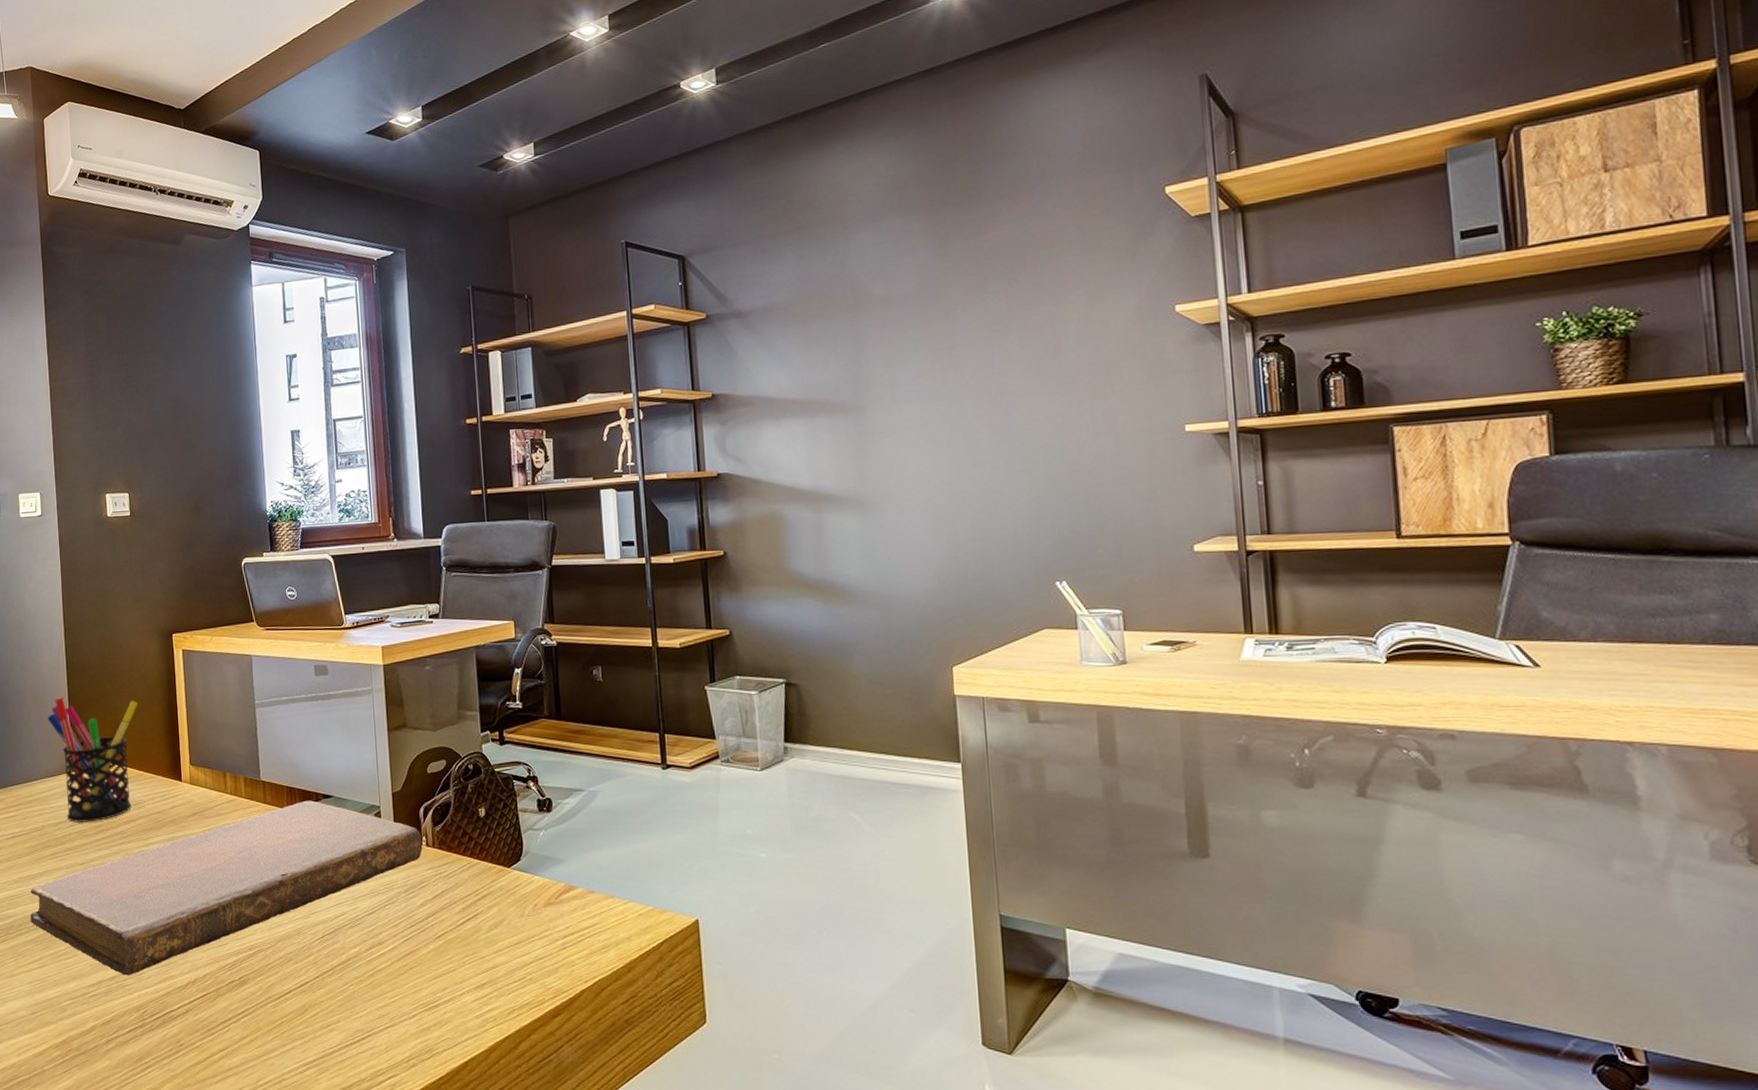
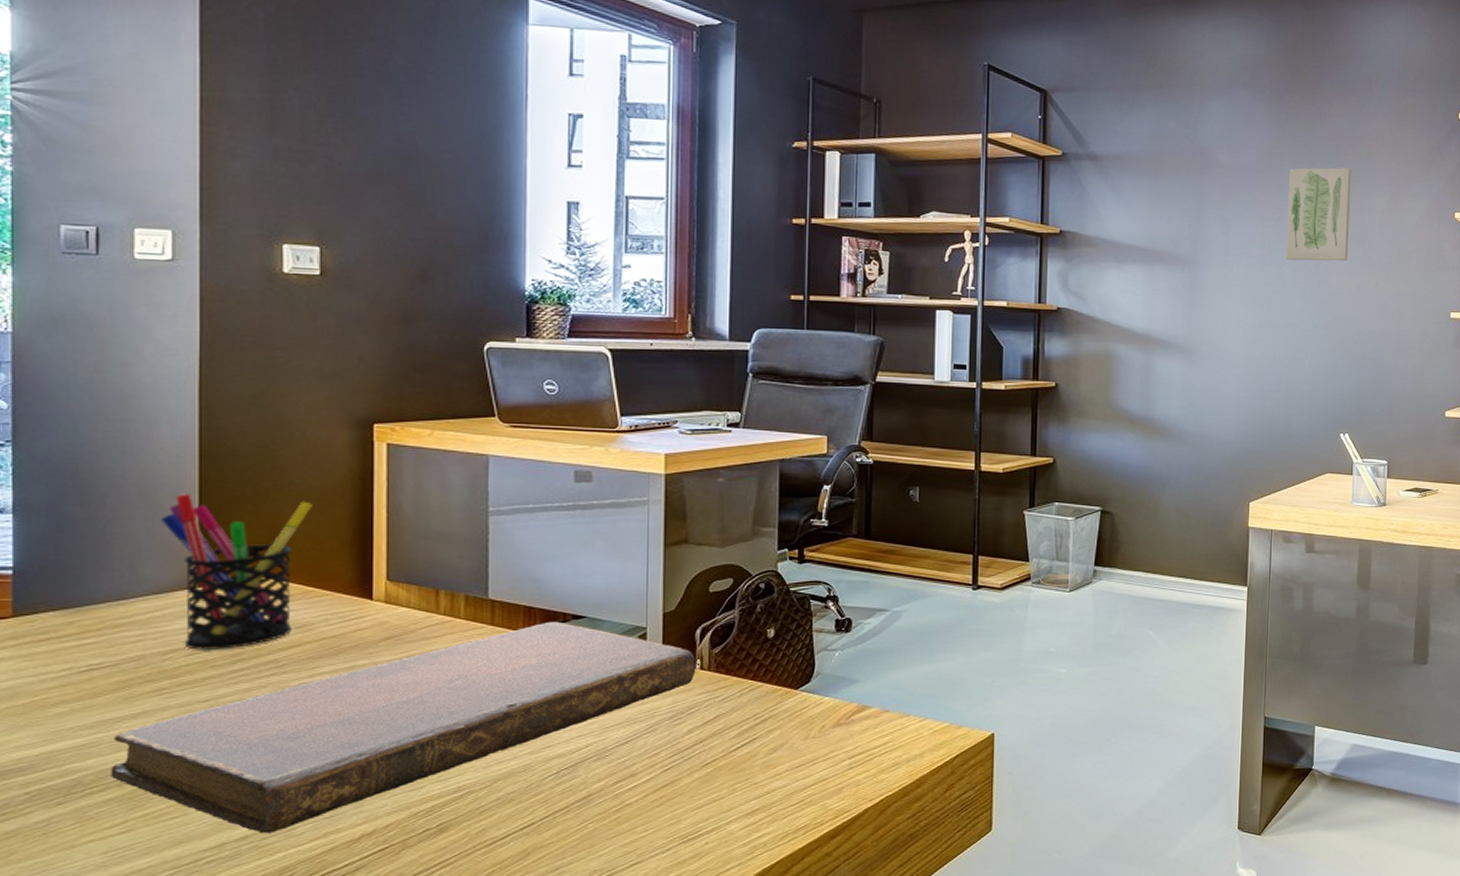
wall art: none [956,275,1040,390] -> present [1286,167,1351,262]

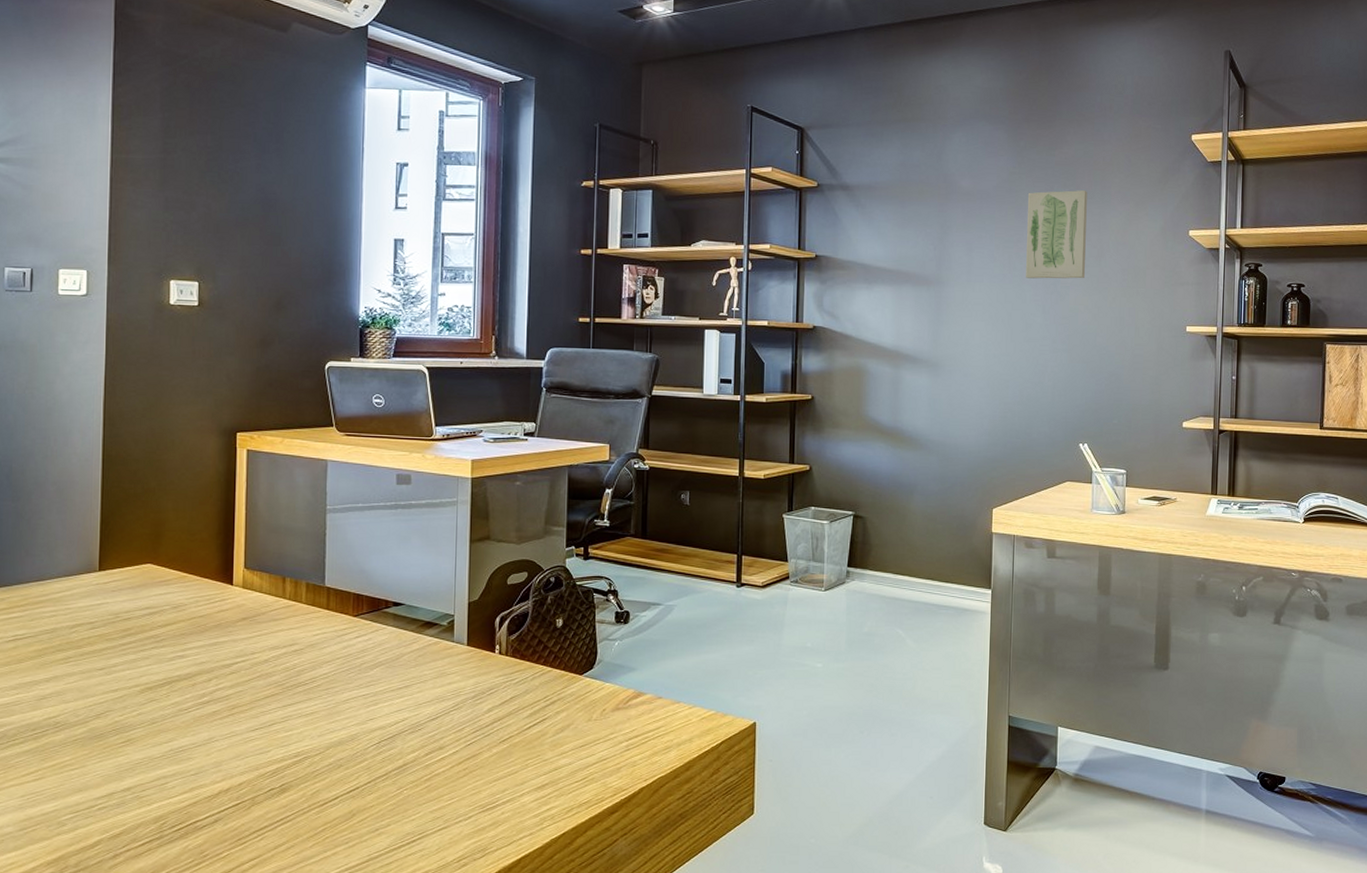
notebook: present [111,621,696,834] -> none [29,607,496,786]
pen holder: present [161,494,312,650] -> none [72,492,188,625]

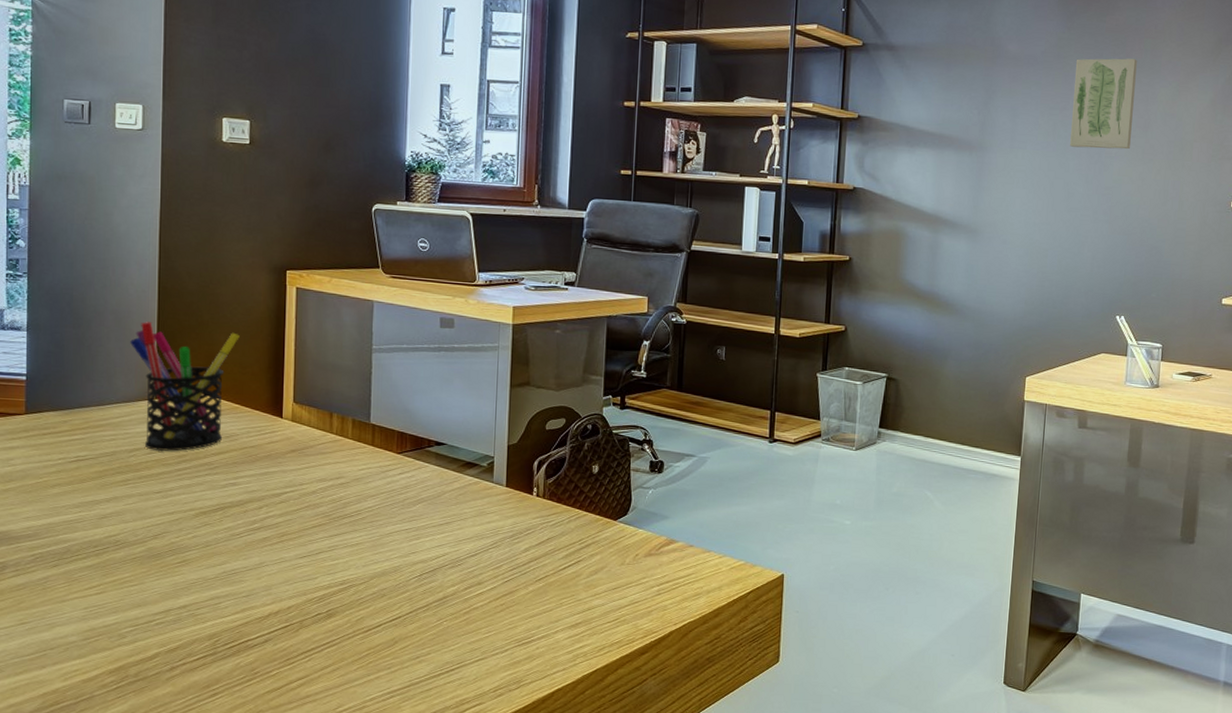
pen holder: none [72,492,188,625] -> present [130,322,240,451]

